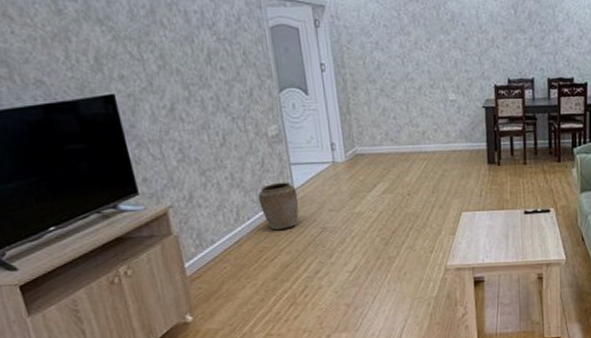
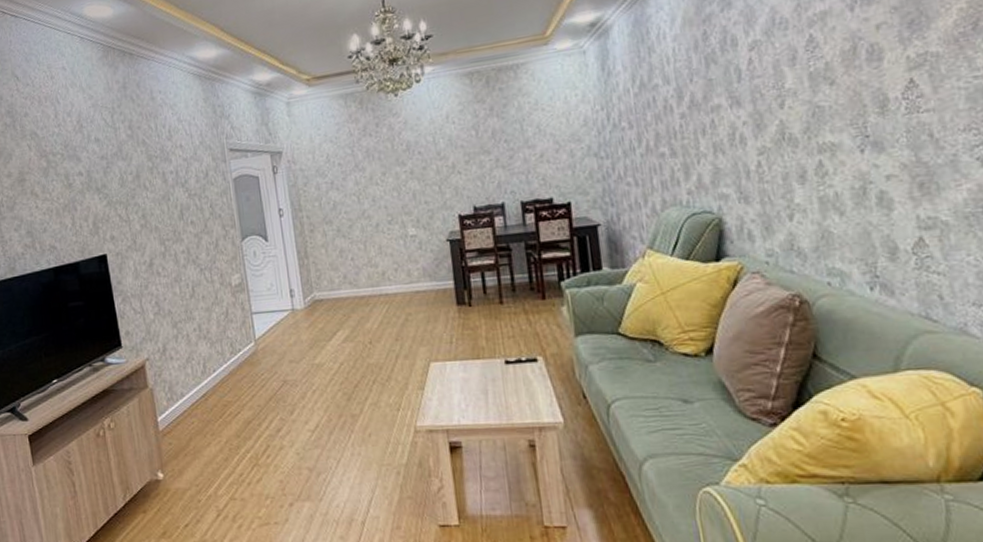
vase: present [258,182,299,230] -> none [223,332,260,383]

